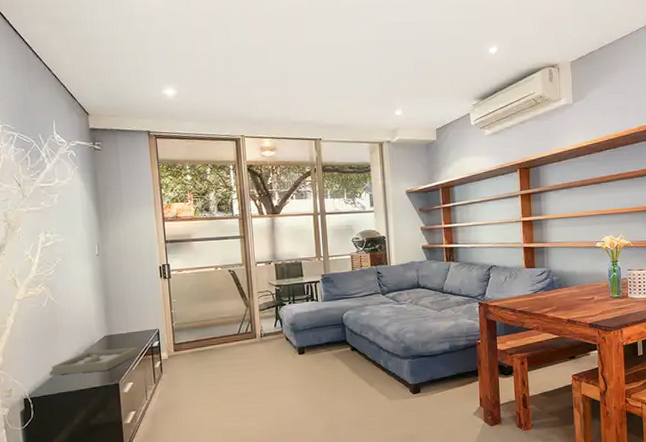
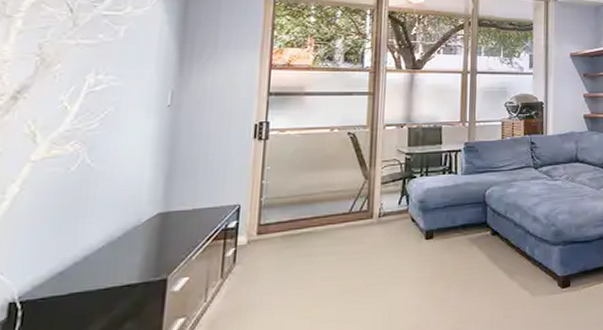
decorative tray: present [49,347,139,376] -> none [59,229,206,269]

